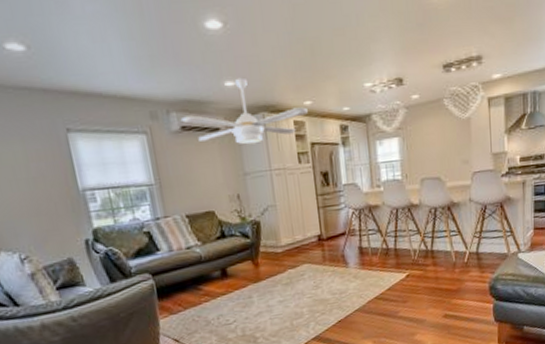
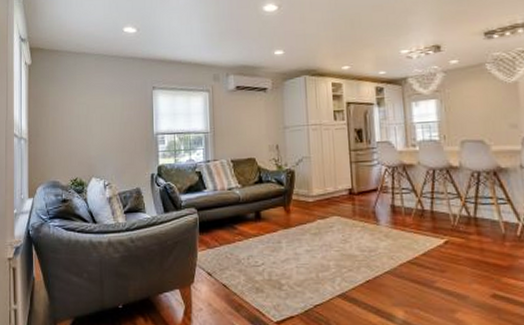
ceiling fan: present [180,77,308,145] -> none [236,47,345,103]

